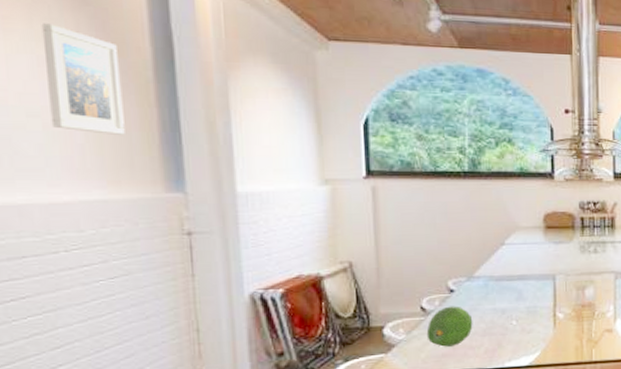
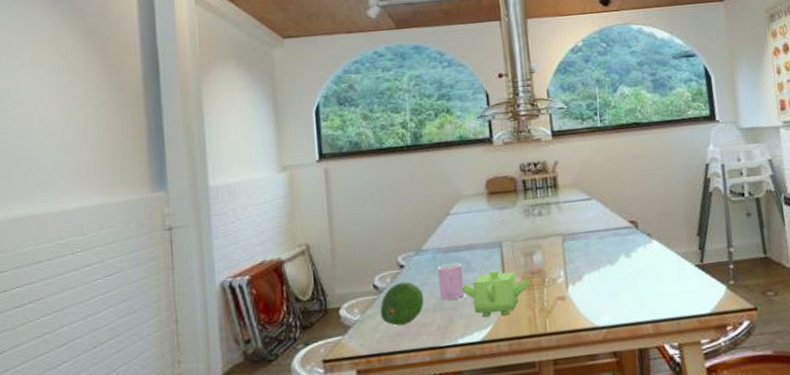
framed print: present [41,23,125,135] -> none [60,56,120,145]
cup: none [489,291,514,326] -> present [437,263,464,300]
teapot: none [511,301,580,344] -> present [461,270,531,317]

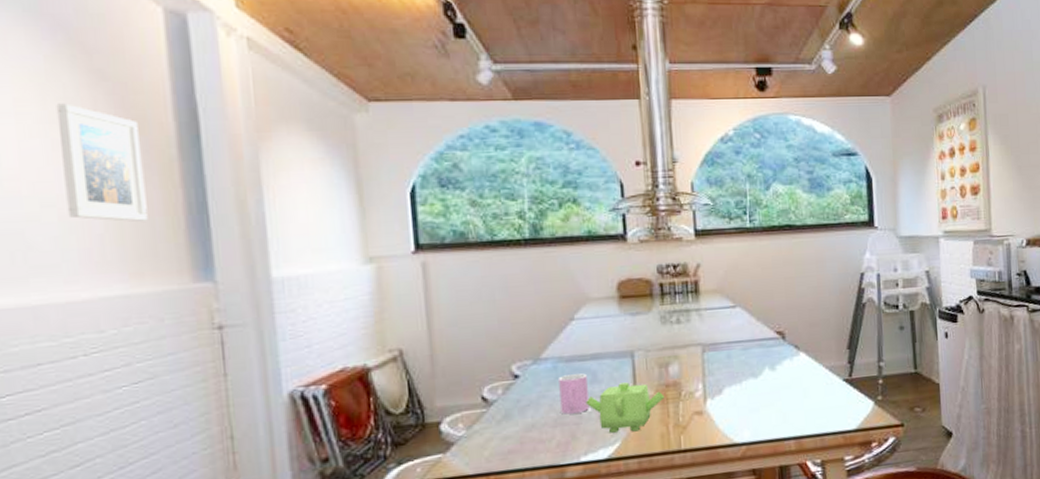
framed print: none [60,56,120,145] -> present [56,103,148,222]
fruit: present [380,281,424,326] -> none [489,393,542,442]

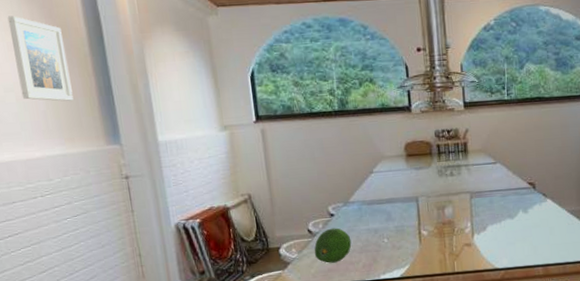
fruit: none [489,393,542,442] -> present [314,228,352,263]
cup: present [558,373,589,415] -> none [363,213,386,244]
teapot: present [586,382,665,433] -> none [383,220,442,258]

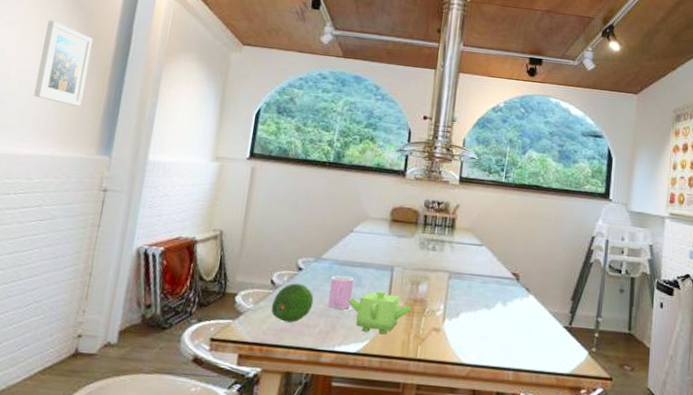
cup: none [363,213,386,244] -> present [328,275,354,309]
teapot: none [383,220,442,258] -> present [348,291,411,335]

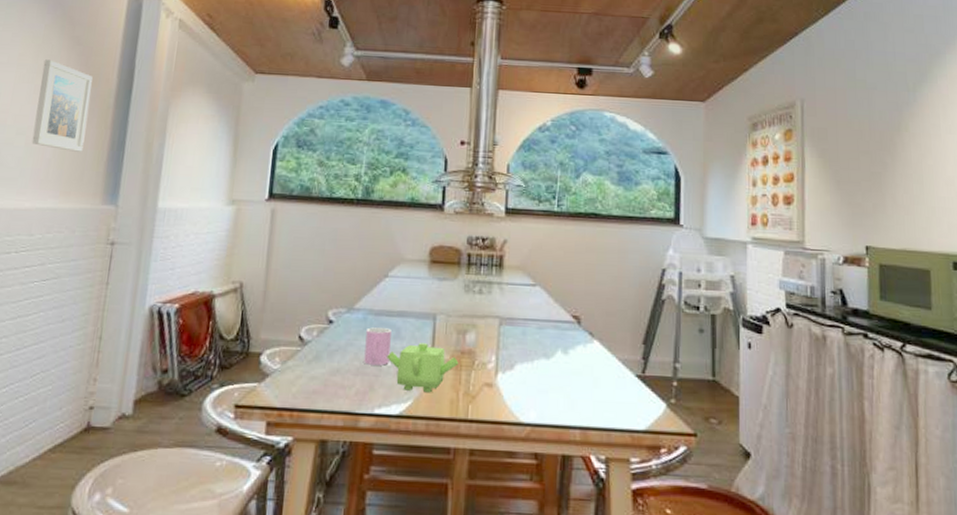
fruit: present [271,283,314,323] -> none [300,338,348,383]

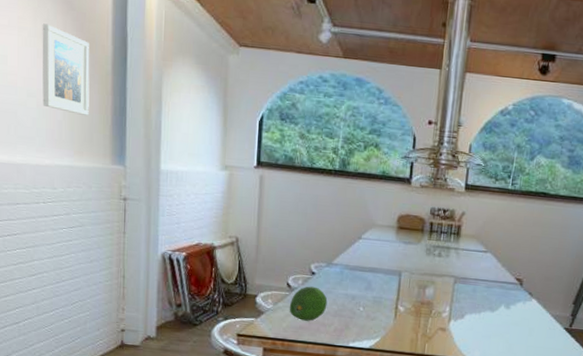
fruit: none [300,338,348,383] -> present [289,286,328,321]
cup: present [364,327,391,366] -> none [341,279,364,310]
teapot: present [387,343,459,393] -> none [360,294,419,333]

